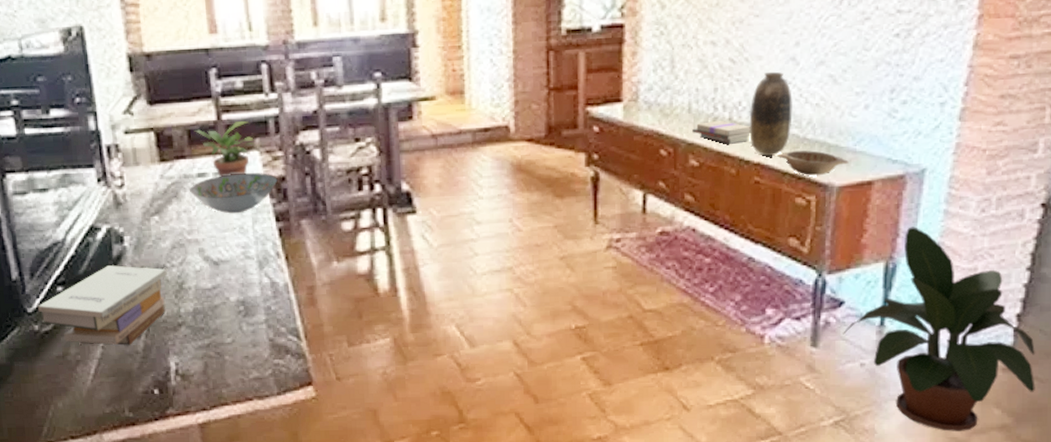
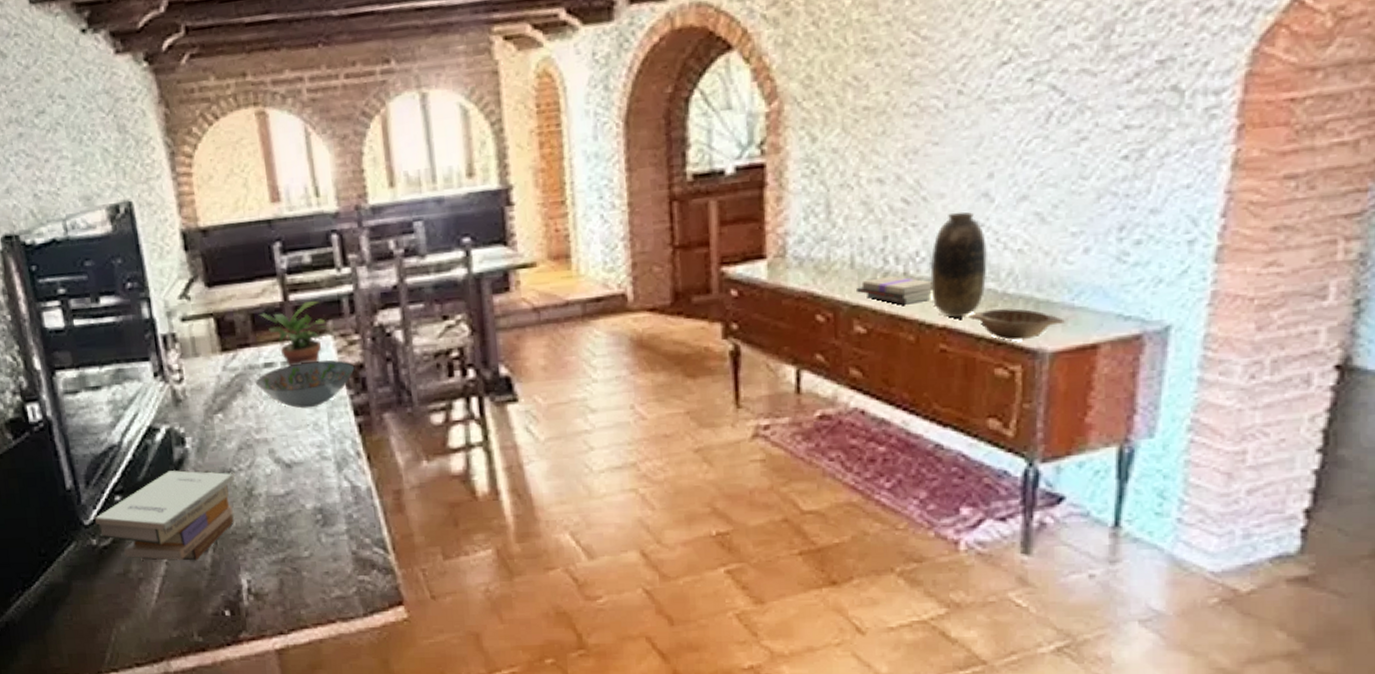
potted plant: present [843,227,1035,431] -> none [1064,400,1334,661]

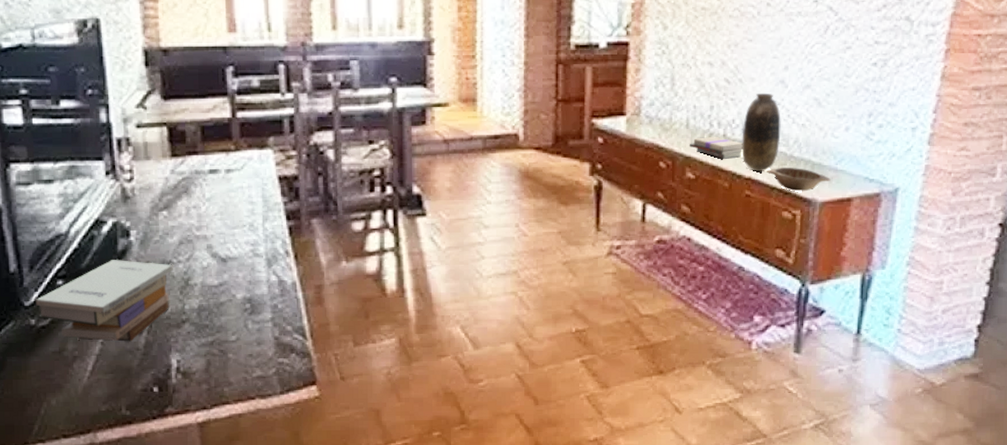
decorative bowl: present [256,359,355,409] -> none [201,170,290,211]
potted plant: present [258,301,329,366] -> none [208,120,271,174]

